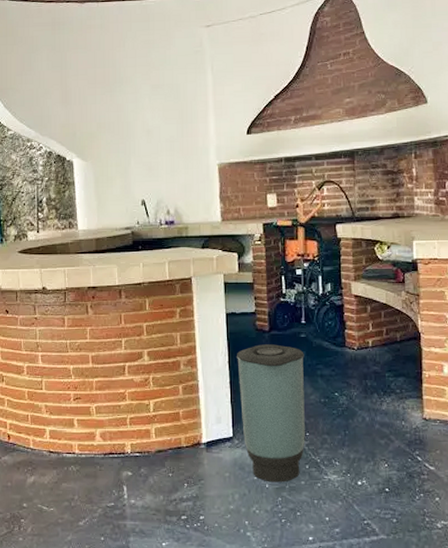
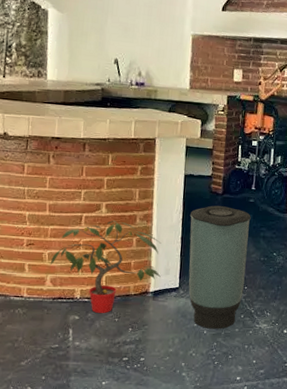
potted plant: none [98,368,212,468] -> present [50,220,161,313]

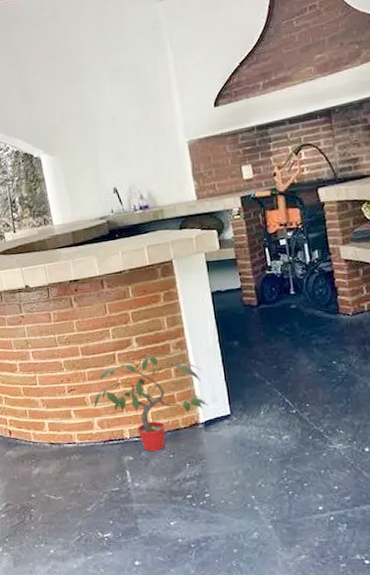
trash can: present [188,205,251,329] -> none [225,318,306,456]

